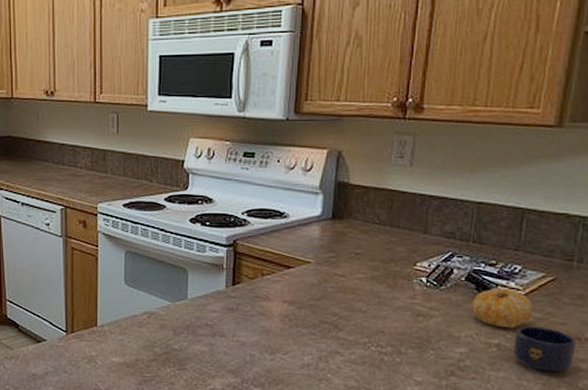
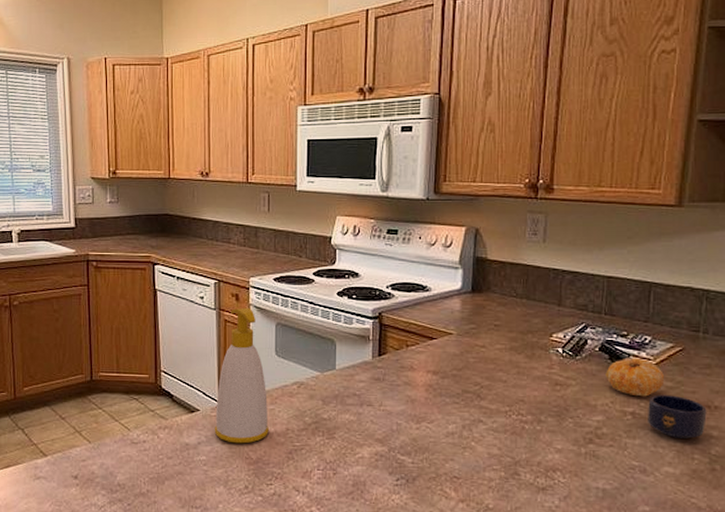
soap bottle: none [62,234,119,374] -> present [214,307,270,444]

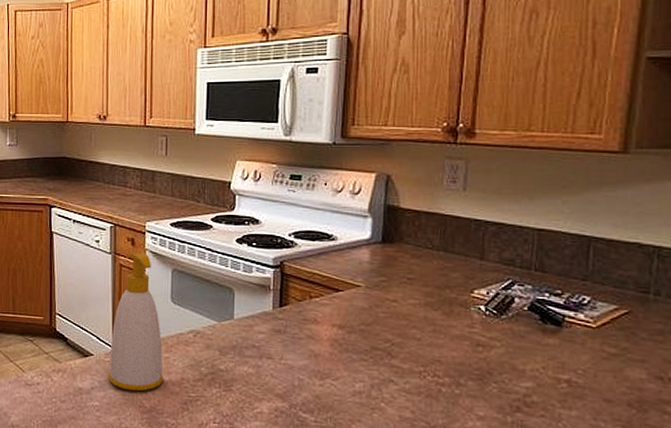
fruit: present [606,357,665,397] -> none [536,319,607,364]
mug: present [648,394,707,439] -> none [587,361,659,413]

